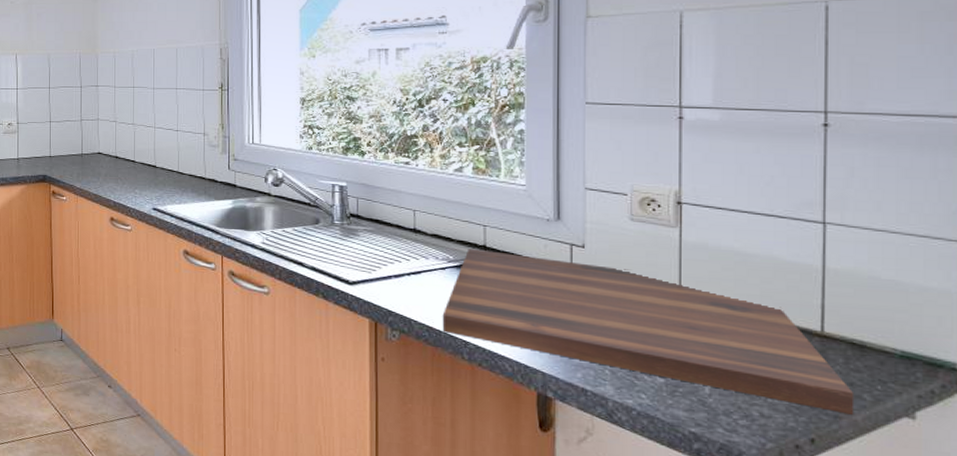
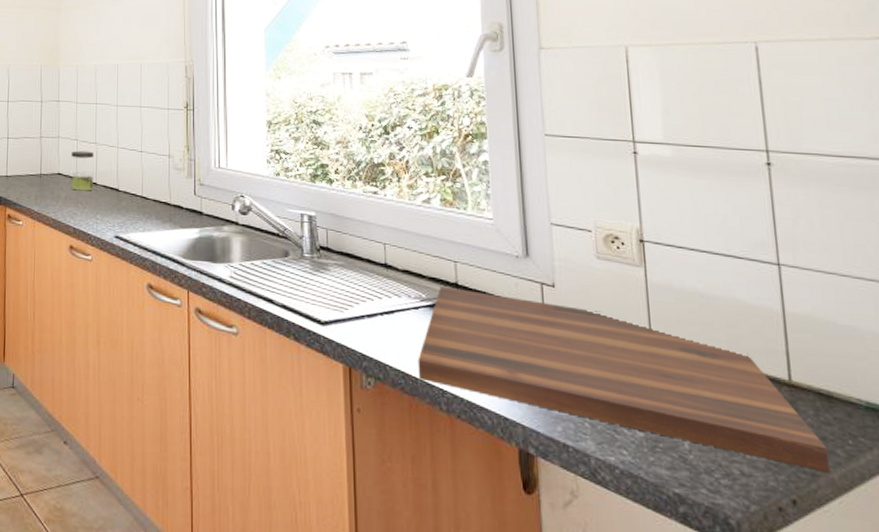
jar: none [110,131,133,168] -> present [71,150,95,191]

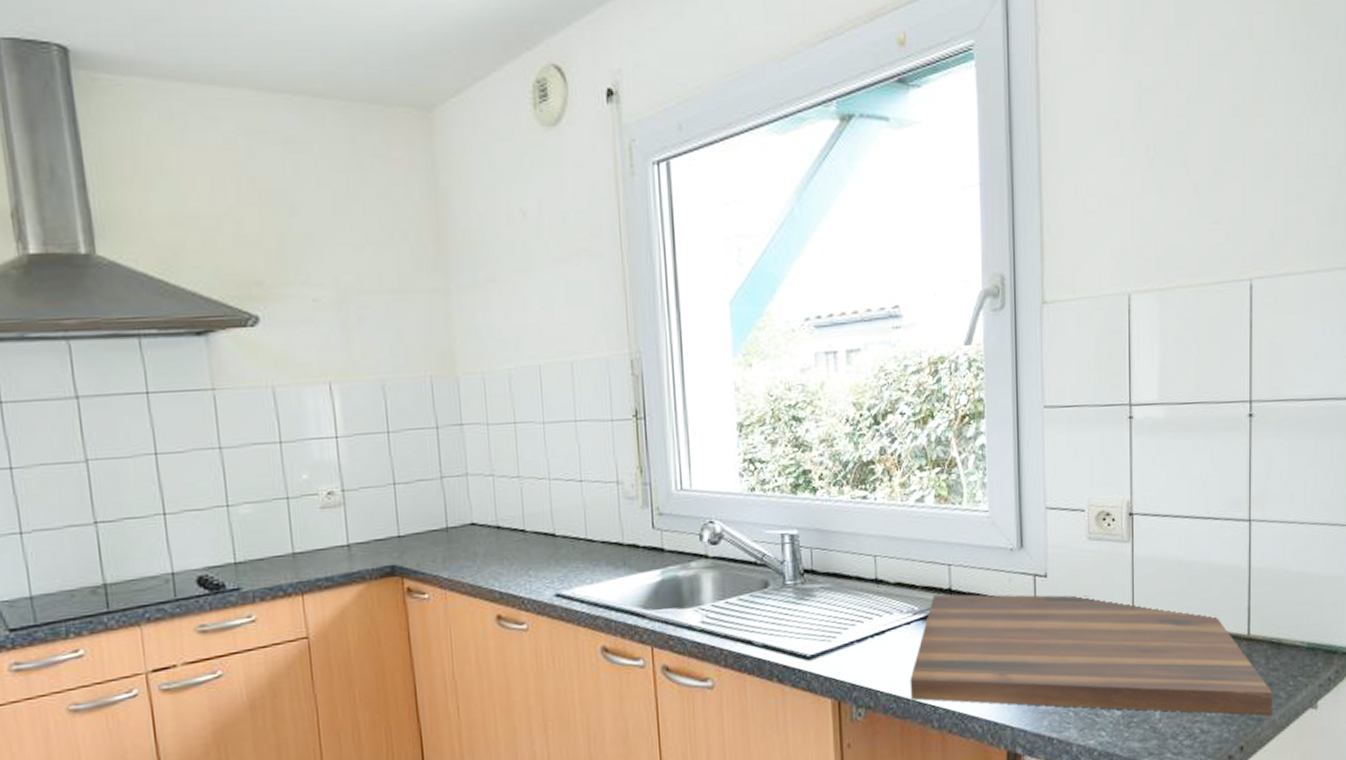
jar: present [71,150,95,191] -> none [487,488,522,543]

